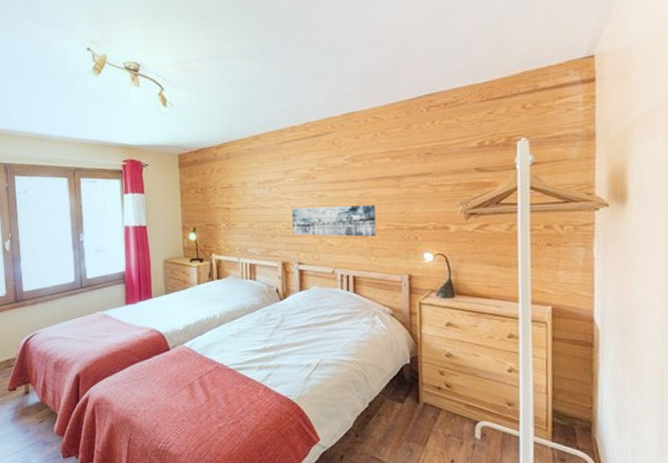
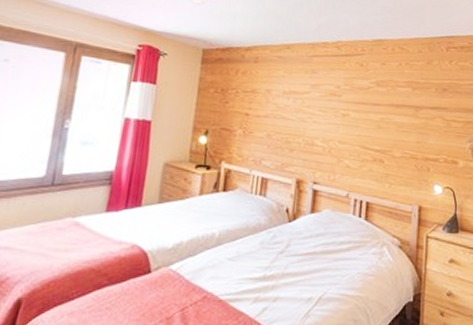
wall art: present [292,205,376,237] -> none [312,123,395,164]

